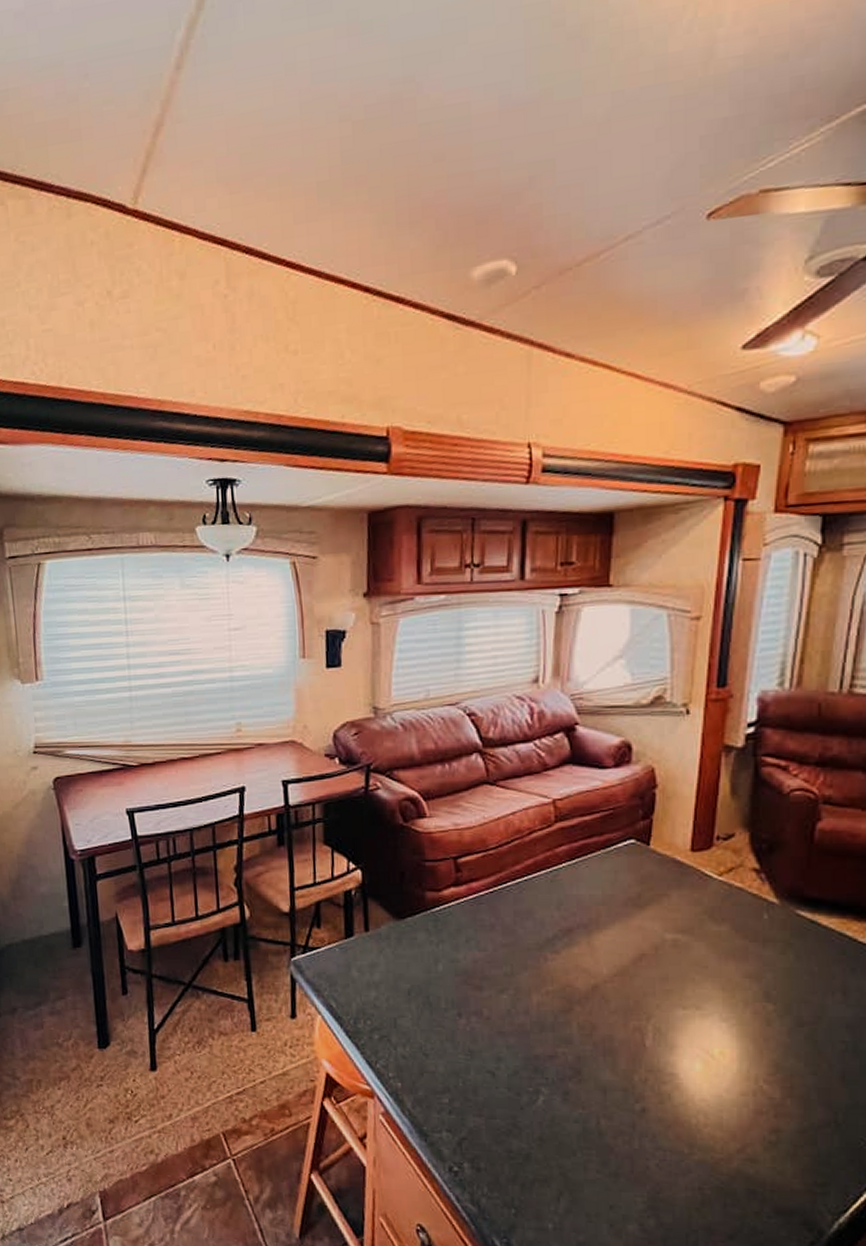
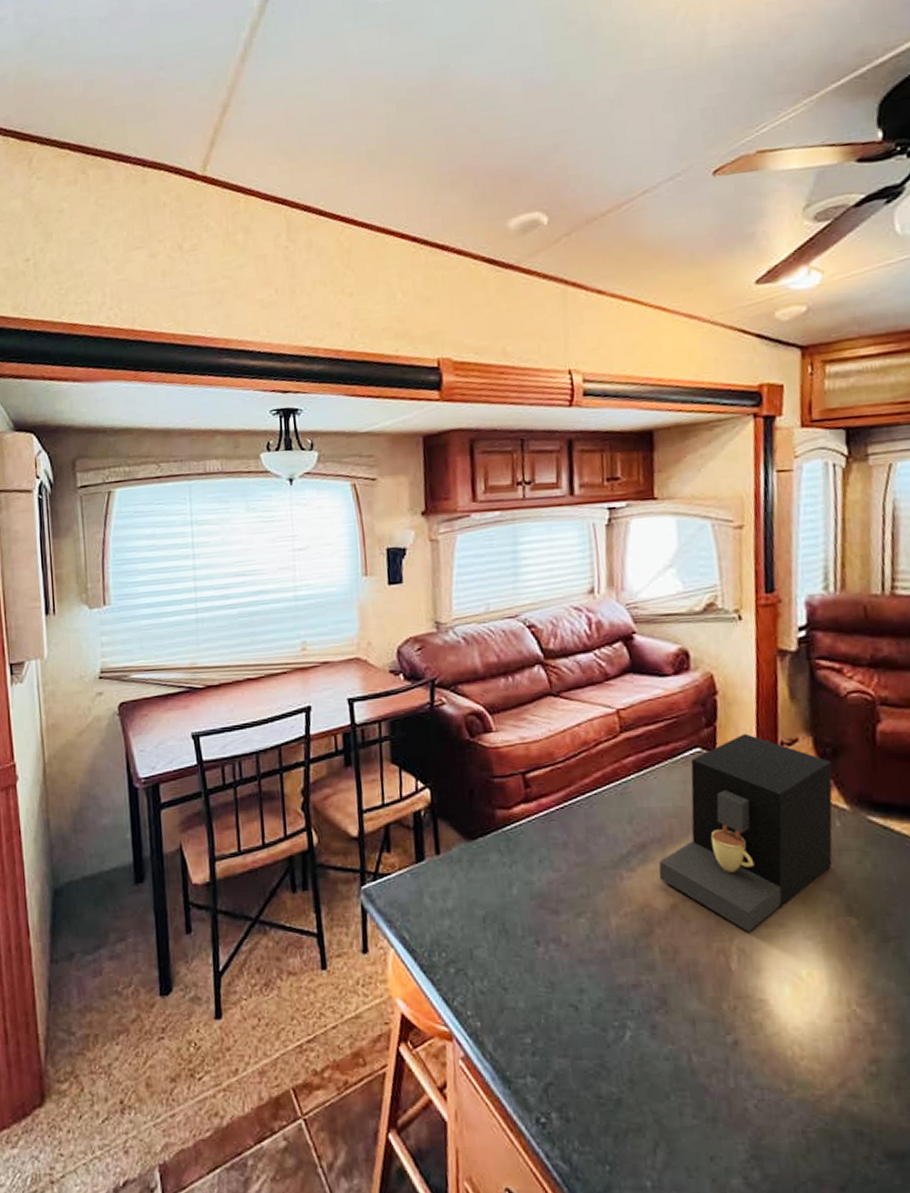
coffee maker: none [582,827,767,1013] -> present [658,733,833,932]

